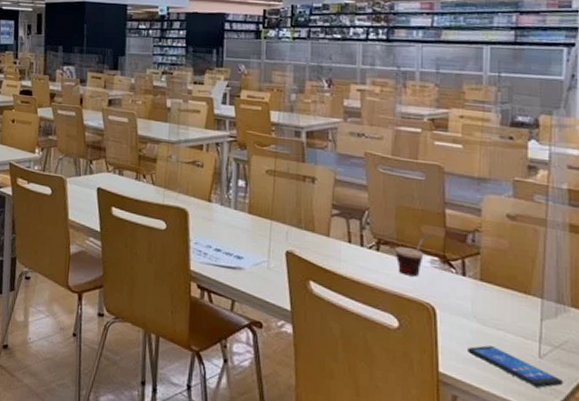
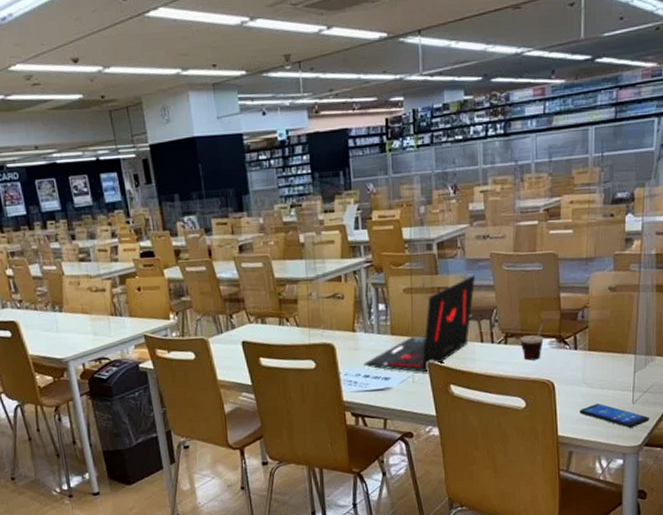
laptop: none [216,170,347,261] -> present [364,274,476,373]

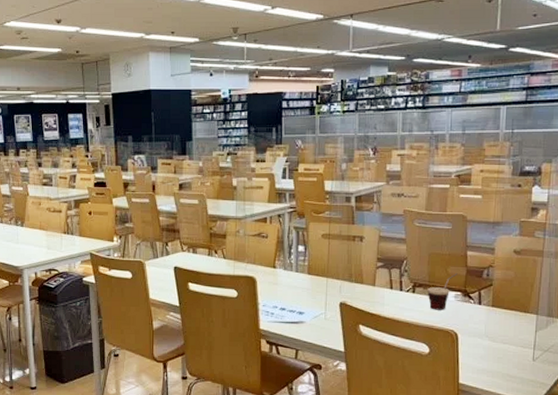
laptop: present [364,274,476,373] -> none [281,227,389,311]
smartphone: present [580,404,650,428] -> none [481,357,550,384]

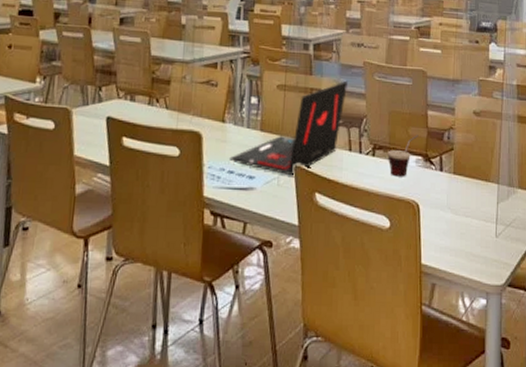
laptop: none [281,227,389,311] -> present [229,80,349,176]

